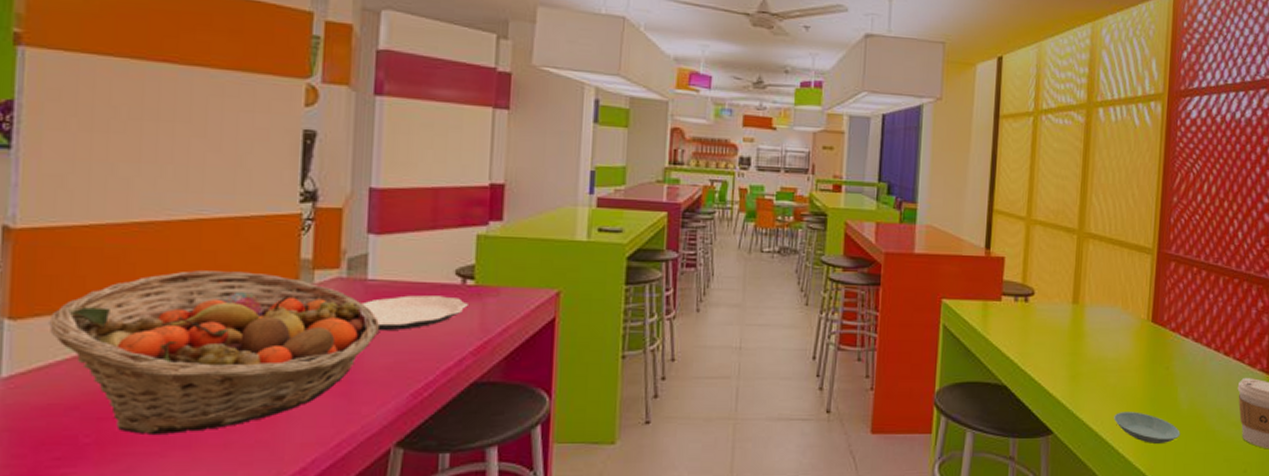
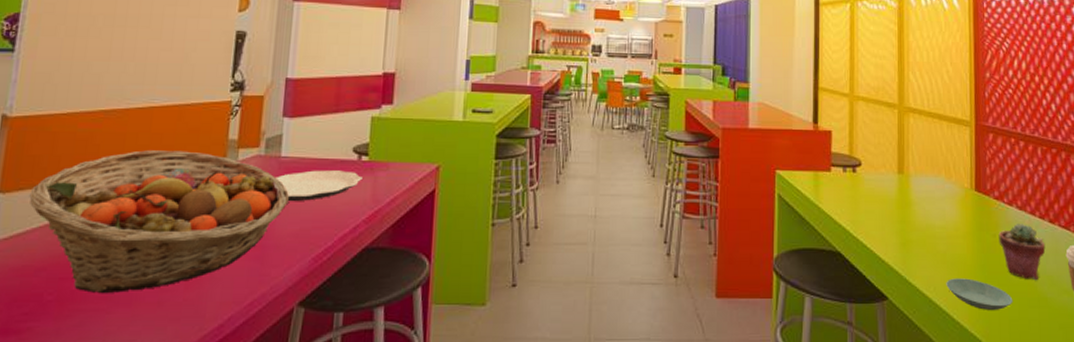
potted succulent: none [1171,356,1218,414] -> present [998,224,1046,281]

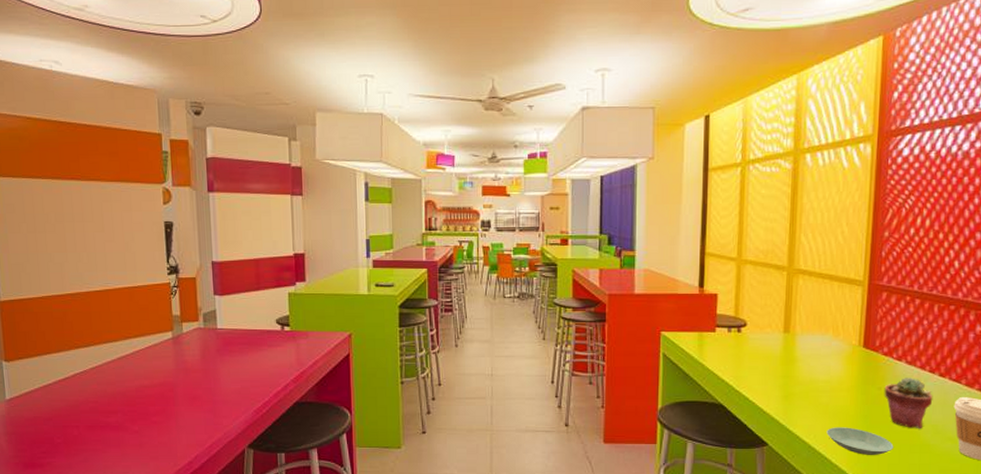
fruit basket: present [29,150,289,293] -> none [27,325,229,437]
plate: present [275,170,363,202] -> none [215,339,287,366]

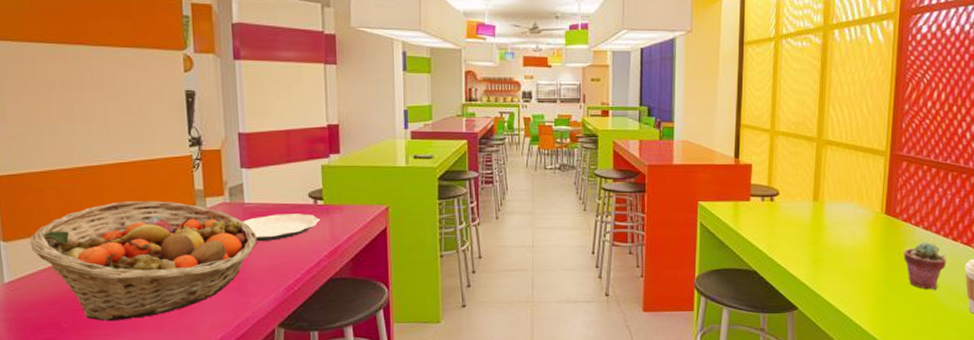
fruit basket: none [27,325,229,437] -> present [29,201,257,321]
plate: none [215,339,287,366] -> present [242,214,320,242]
saucer: present [826,427,894,455] -> none [851,290,912,316]

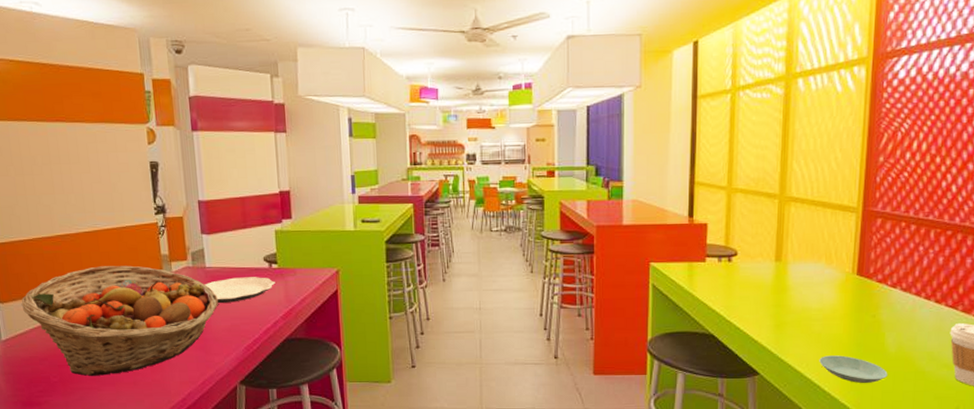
saucer: none [851,290,912,316] -> present [819,355,888,383]
potted succulent: present [903,242,947,290] -> none [878,305,929,357]

